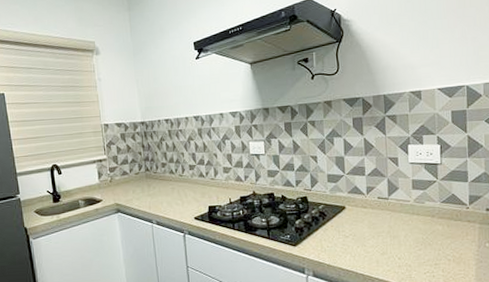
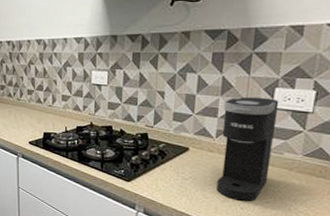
coffee maker: none [368,154,417,251] -> present [216,96,279,201]

